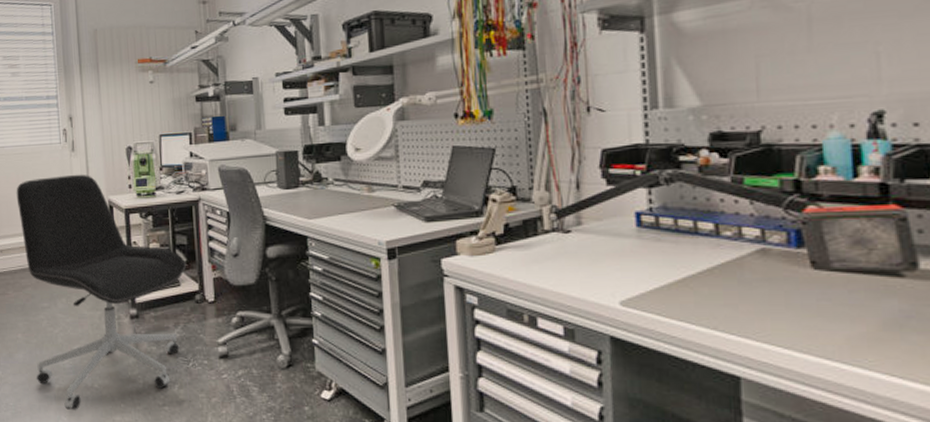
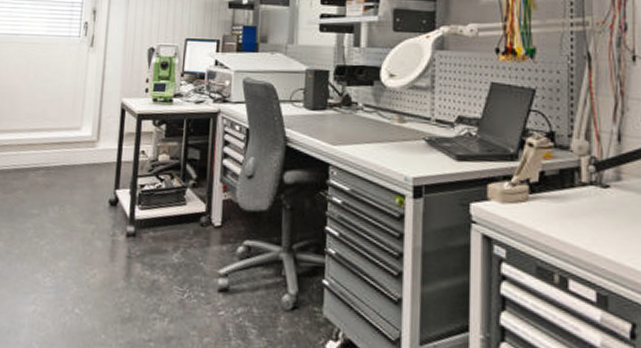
office chair: present [16,174,187,410] -> none [11,71,196,337]

